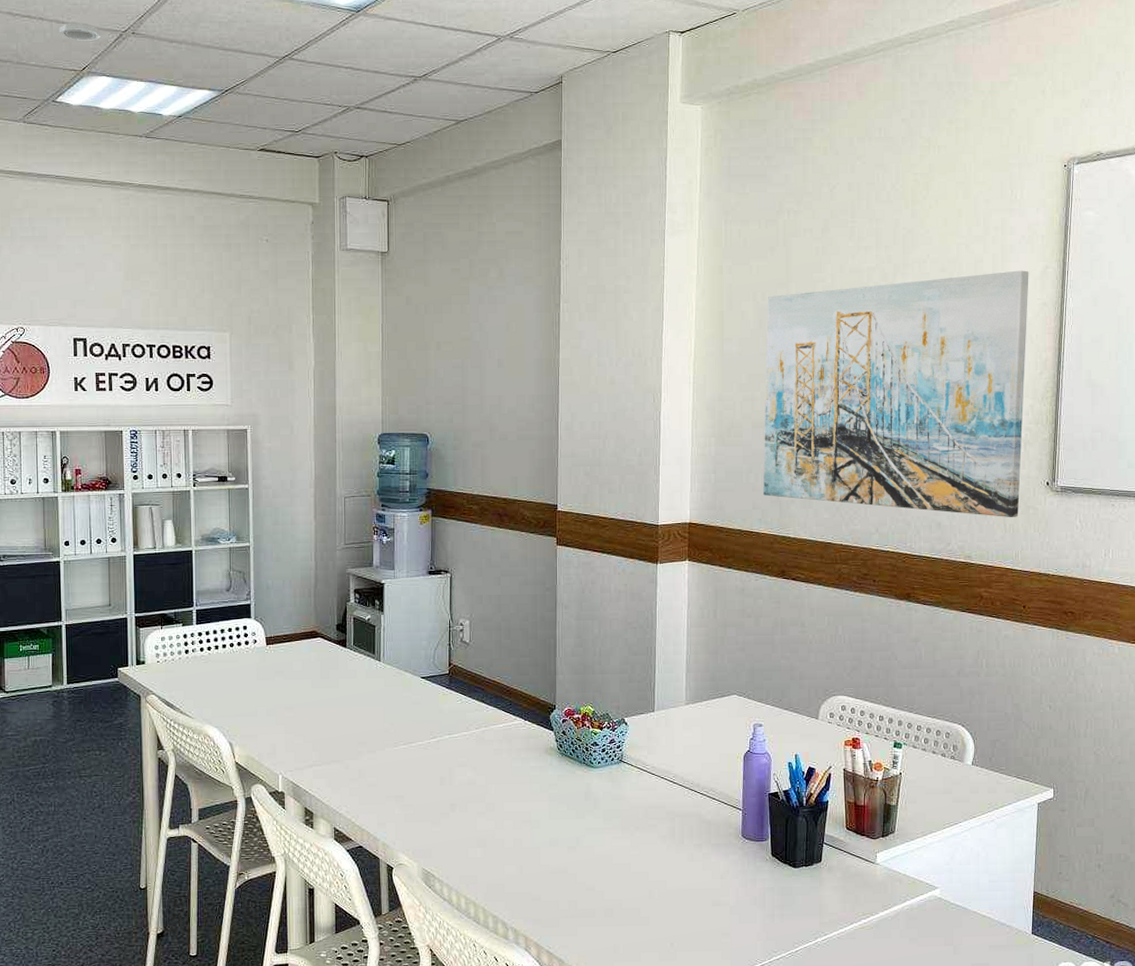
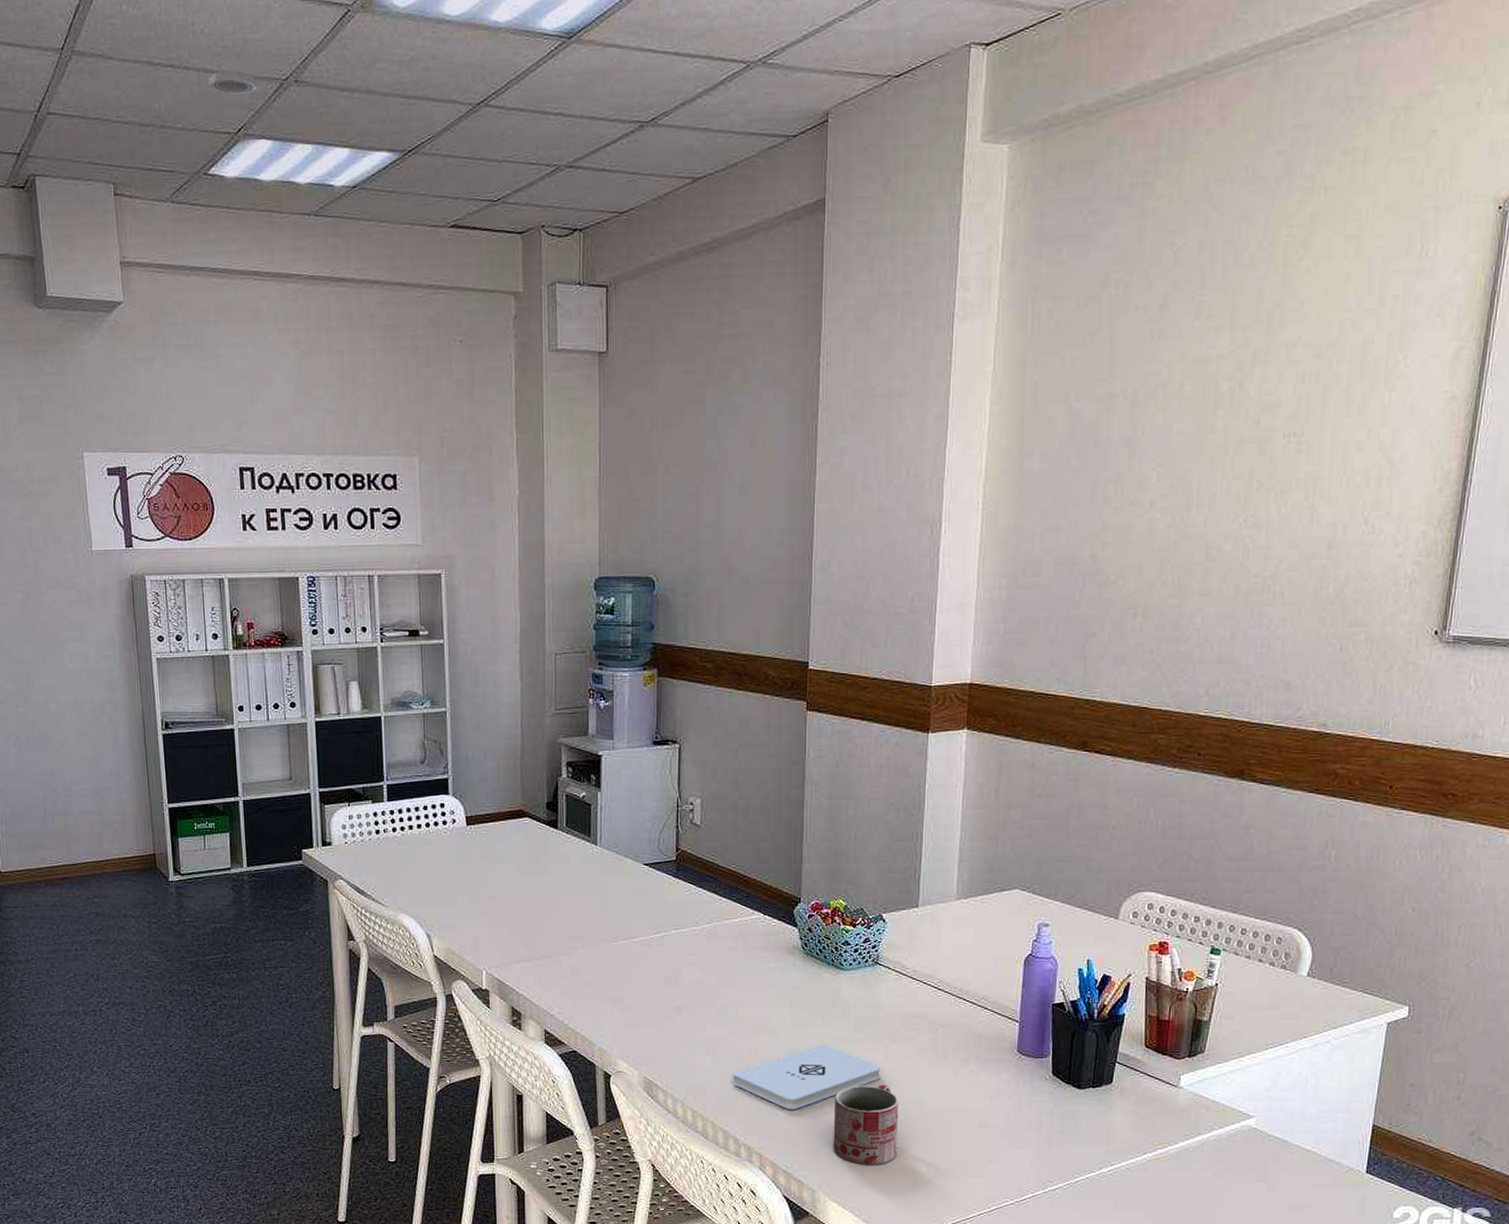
notepad: none [500,834,627,894] -> present [732,1044,880,1109]
mug: none [588,869,645,942] -> present [833,1084,899,1164]
wall art: present [762,270,1029,517] -> none [1063,353,1436,676]

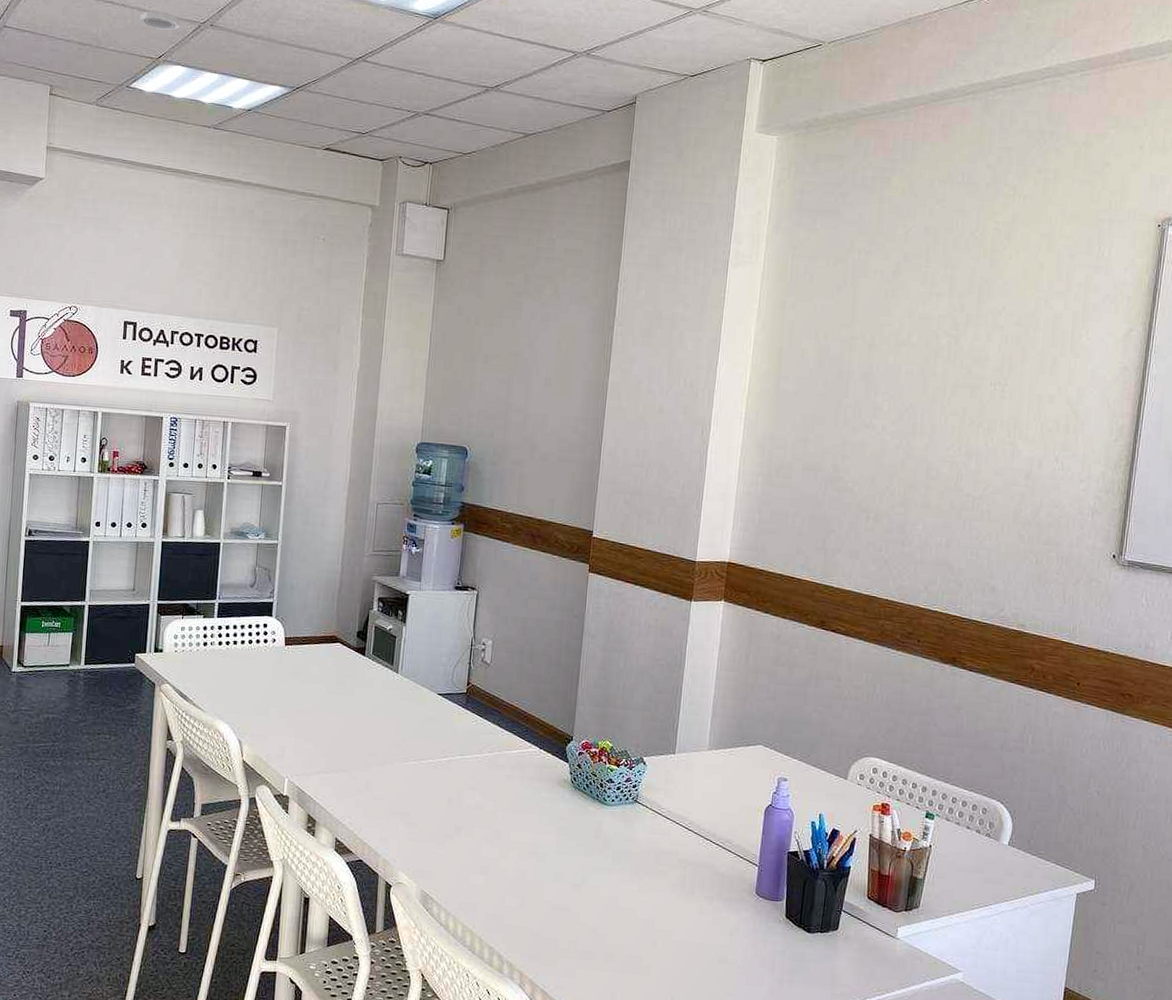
notepad: present [732,1044,880,1109] -> none [500,872,634,932]
mug: present [833,1084,899,1164] -> none [587,913,649,990]

